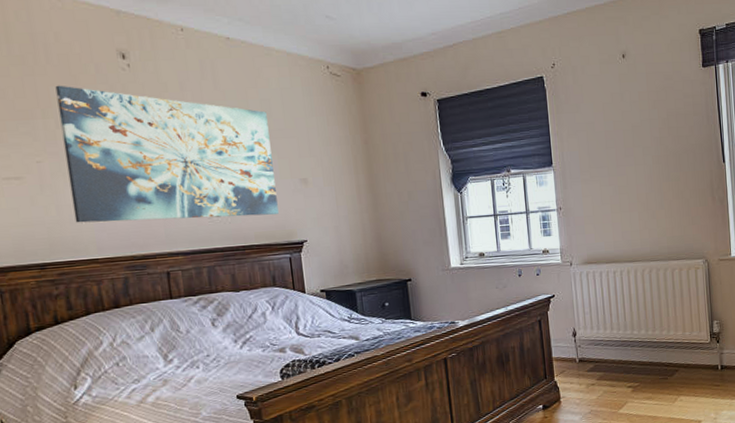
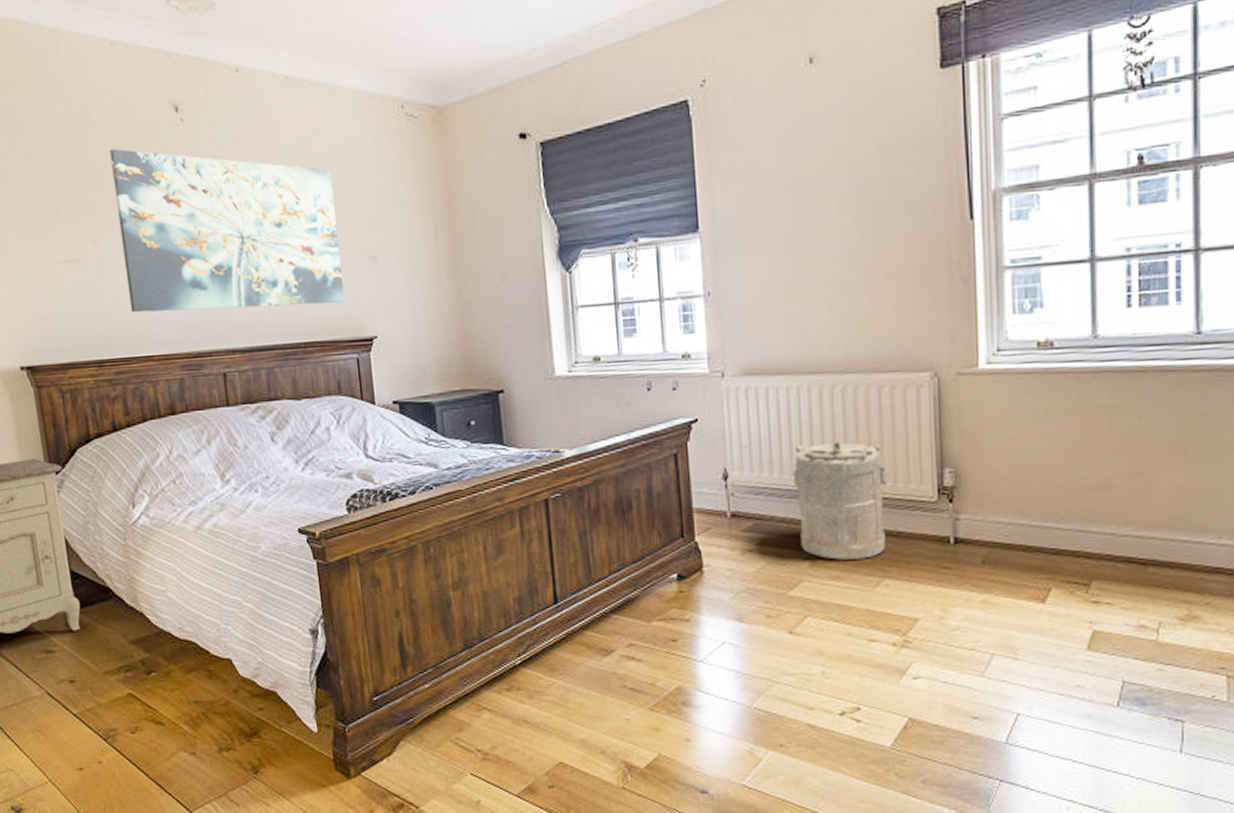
laundry hamper: none [619,306,681,386] -> present [792,442,890,560]

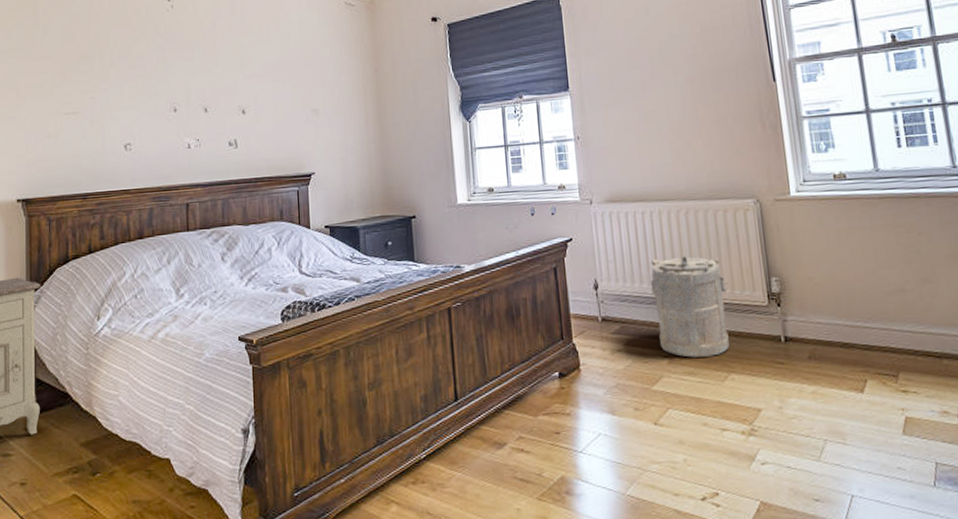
wall art: present [109,148,345,313] -> none [113,27,290,155]

